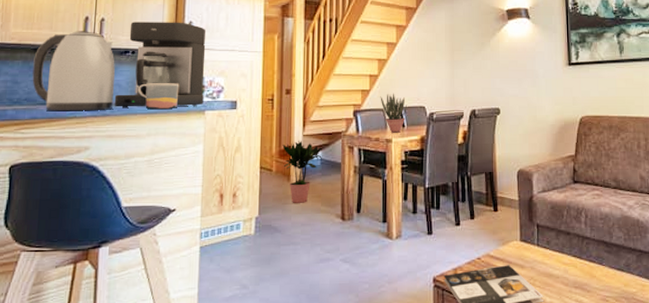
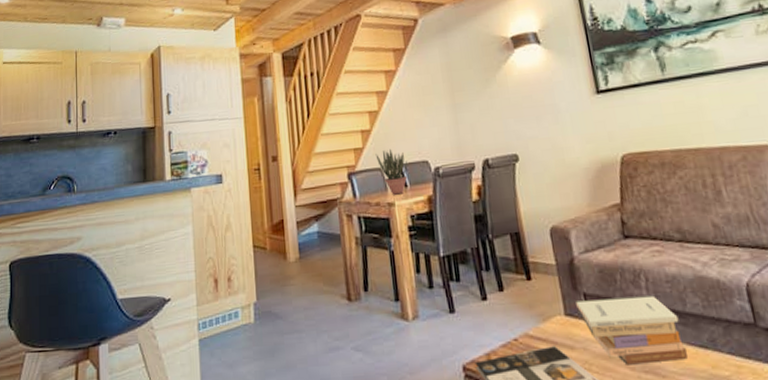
kettle: present [32,31,115,112] -> none [24,115,101,203]
coffee maker: present [114,22,206,107] -> none [101,95,188,193]
mug: present [137,83,180,110] -> none [122,161,163,192]
potted plant: present [282,140,322,203] -> none [274,212,319,285]
books: none [530,229,608,282] -> present [576,295,687,365]

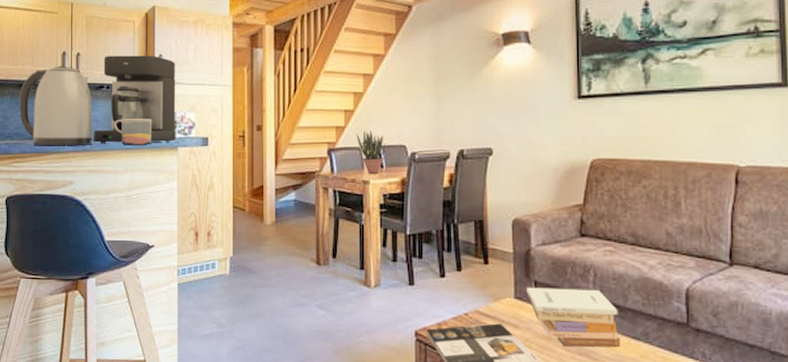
kettle: none [24,115,101,203] -> present [20,66,93,146]
coffee maker: none [101,95,188,193] -> present [93,55,176,143]
mug: none [122,161,163,192] -> present [113,119,152,146]

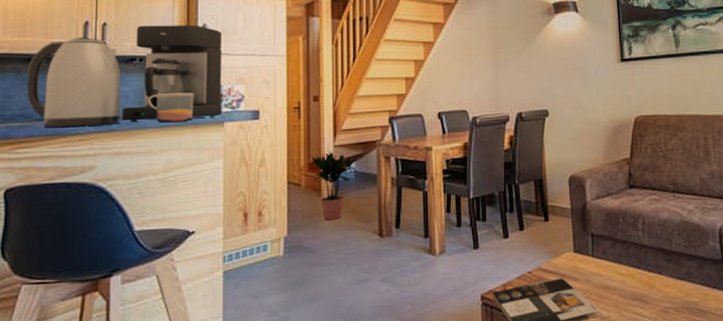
potted plant: none [255,179,295,245] -> present [311,151,356,220]
potted plant: present [356,130,386,174] -> none [417,96,447,140]
books: present [526,287,620,347] -> none [584,236,668,294]

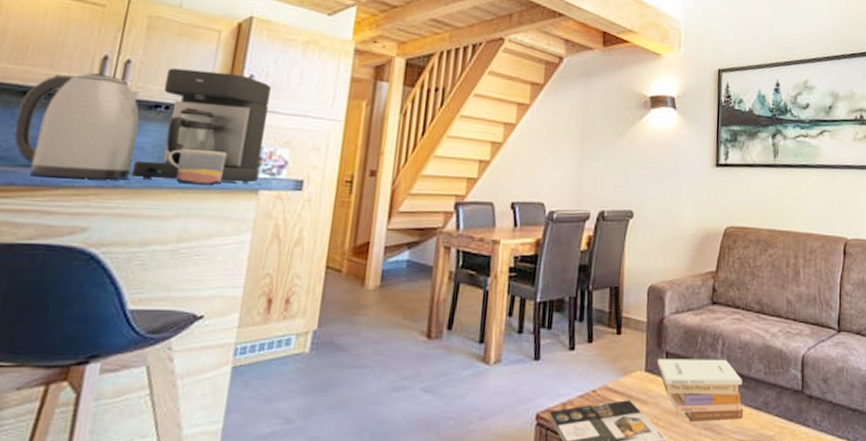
potted plant: present [311,151,356,220] -> none [357,234,410,315]
books: none [584,236,668,294] -> present [657,358,743,422]

